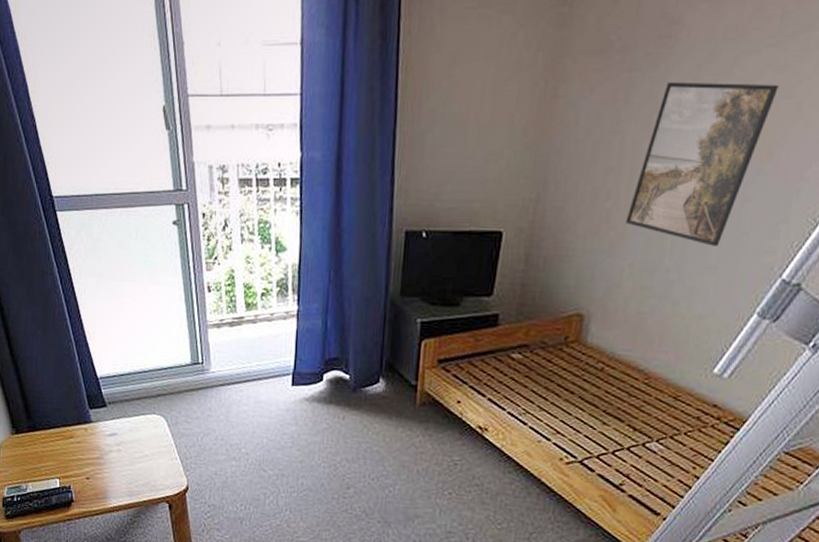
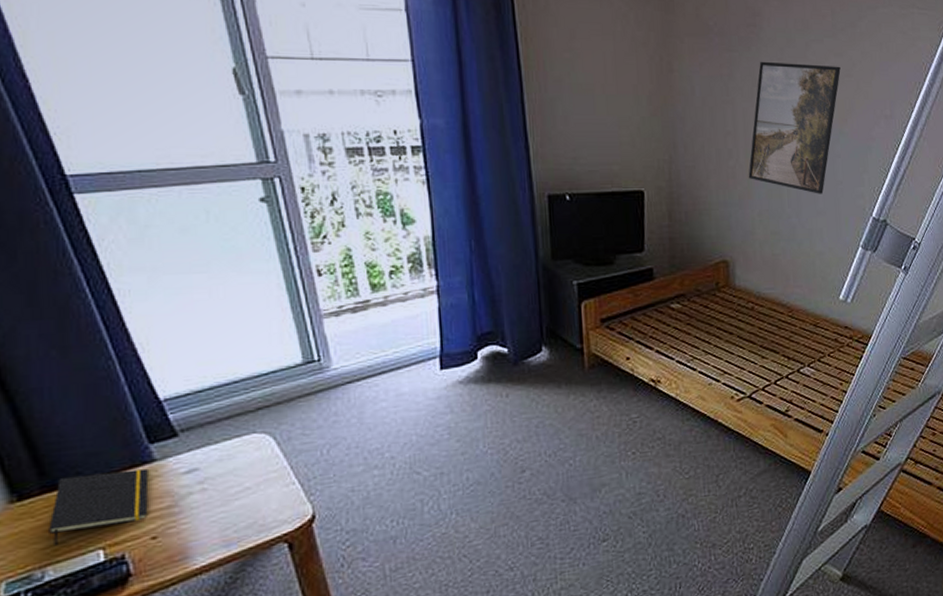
notepad: none [31,422,87,470] -> present [49,468,149,547]

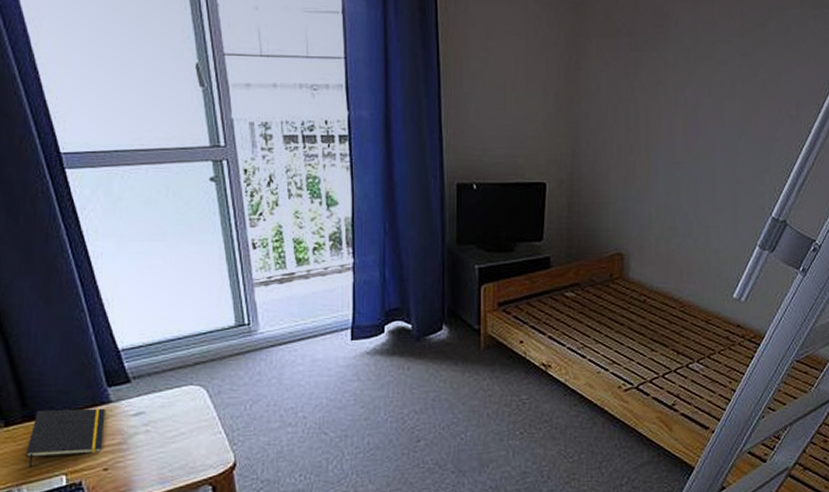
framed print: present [748,61,841,194] -> none [647,60,747,192]

